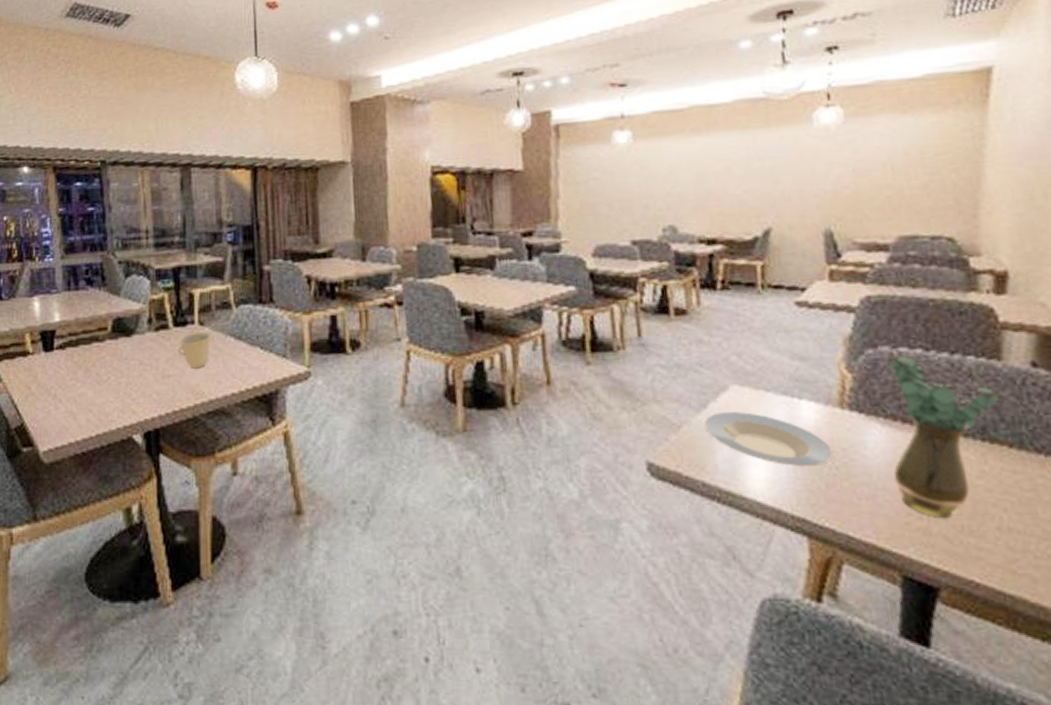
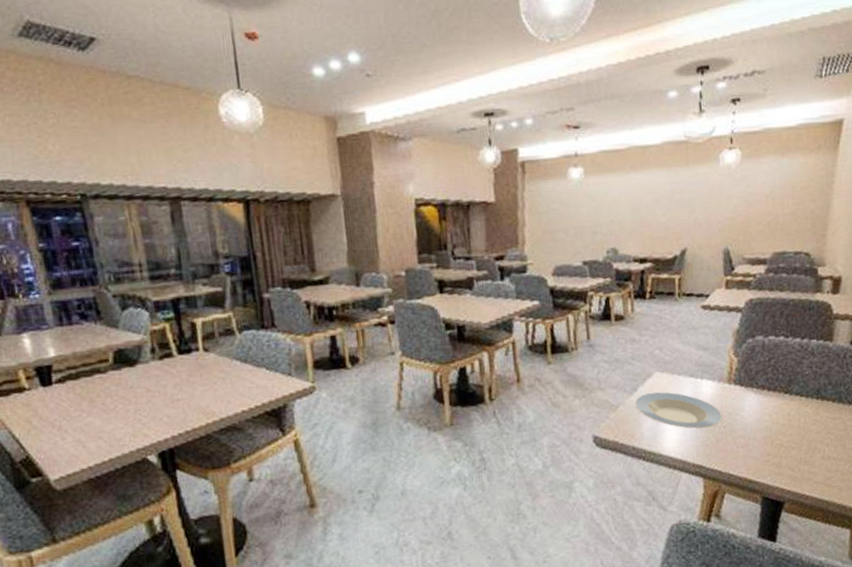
cup: present [177,331,212,369] -> none [183,356,218,392]
vase: present [888,350,1001,518] -> none [760,338,831,455]

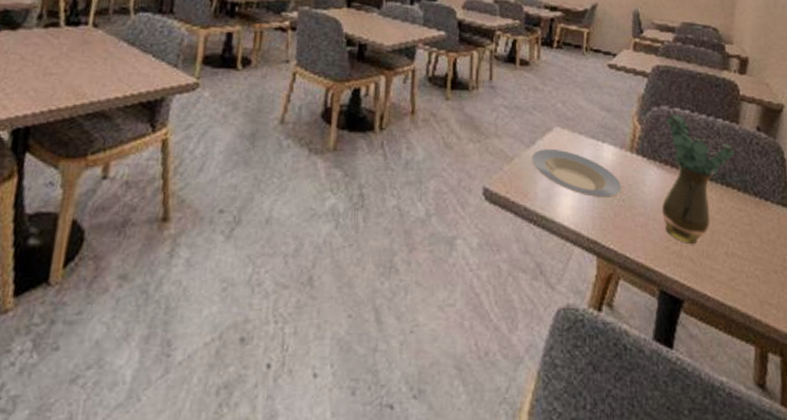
vase: none [760,338,831,455] -> present [661,110,737,244]

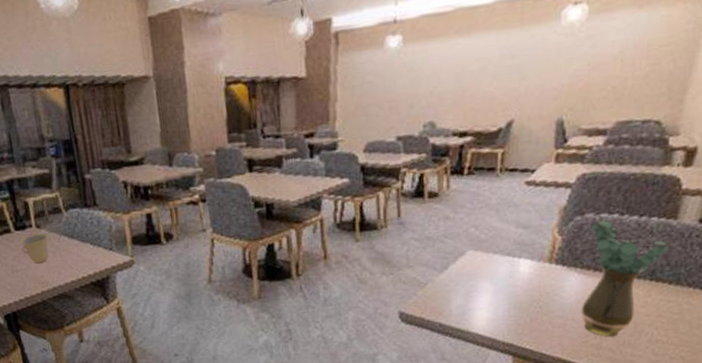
cup: none [64,32,104,70] -> present [19,232,49,264]
plate: present [532,148,622,198] -> none [445,270,539,308]

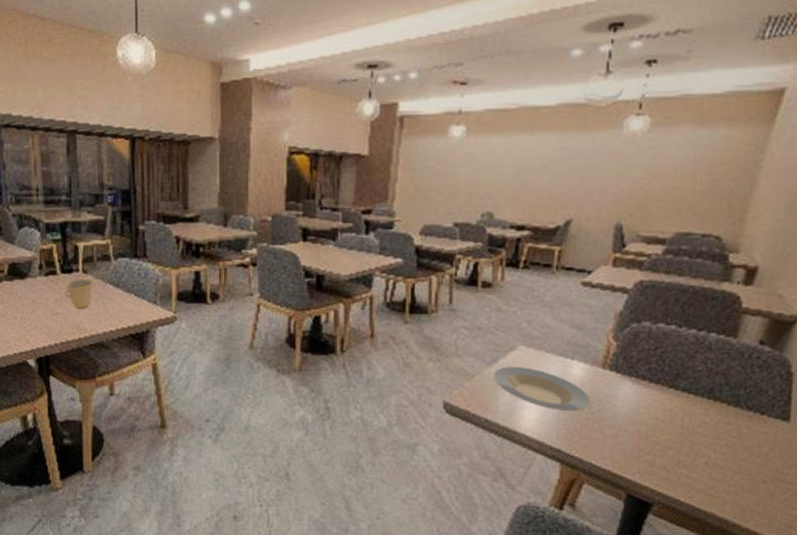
plate: none [445,270,539,308] -> present [494,366,591,411]
vase: present [581,216,672,337] -> none [634,325,731,454]

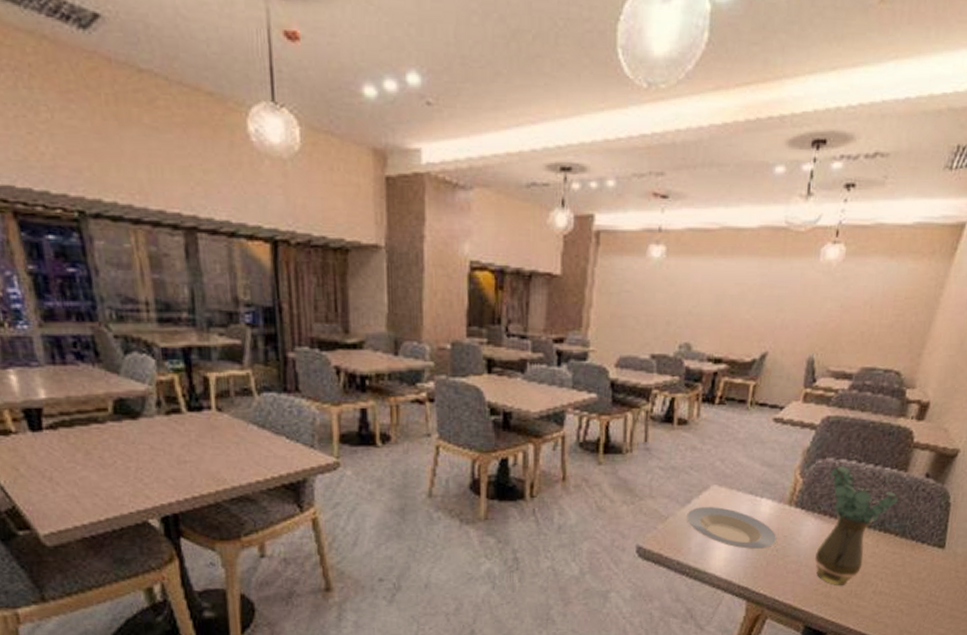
cup: present [64,278,94,309] -> none [192,417,232,456]
vase: none [634,325,731,454] -> present [814,461,901,585]

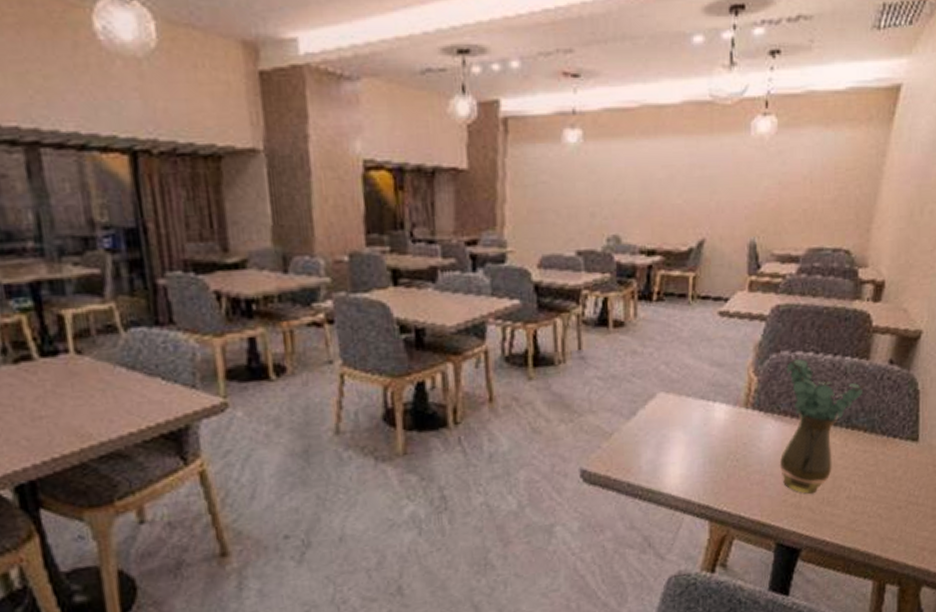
plate: present [686,506,777,549] -> none [633,416,736,462]

